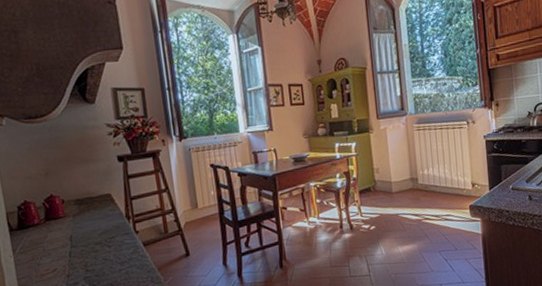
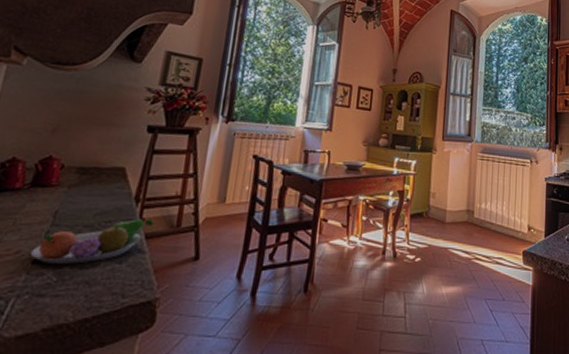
fruit bowl: none [64,231,147,275] -> present [31,219,155,264]

